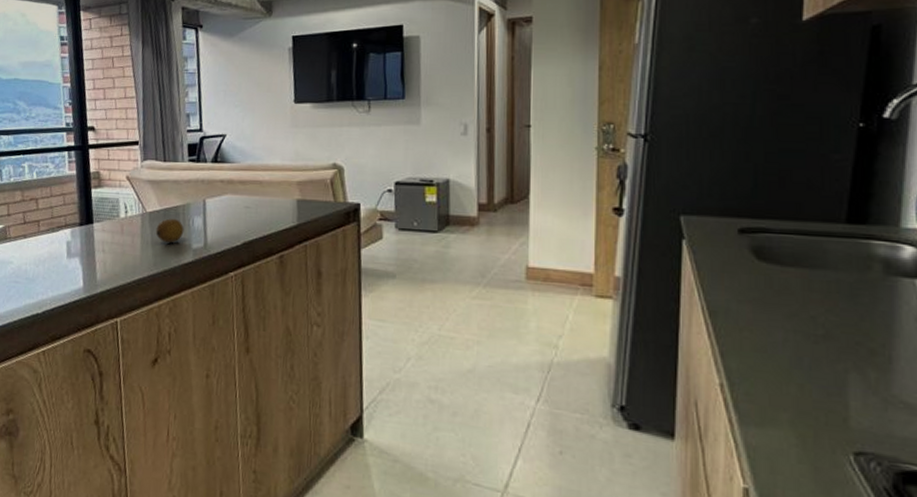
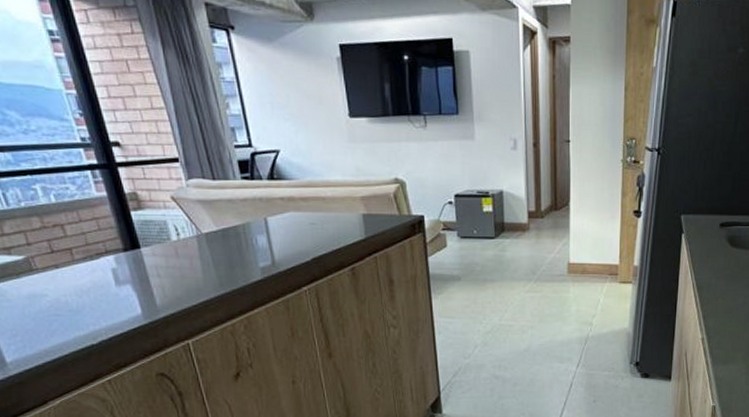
fruit: present [155,218,184,244] -> none [216,238,248,264]

